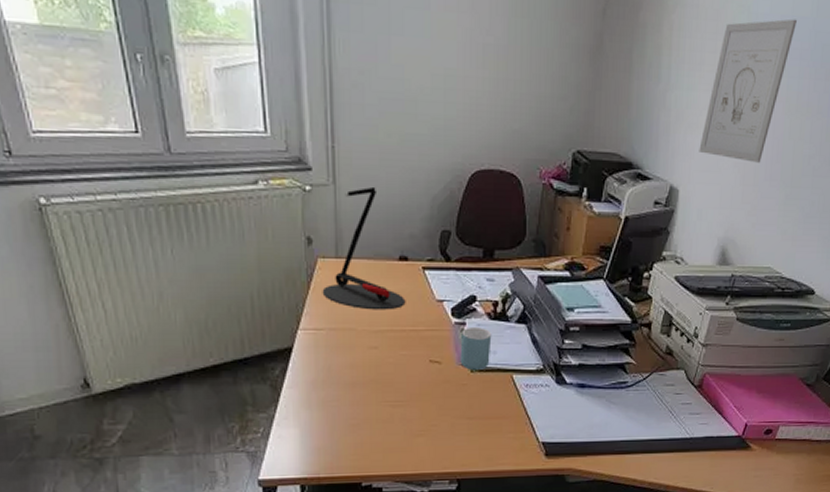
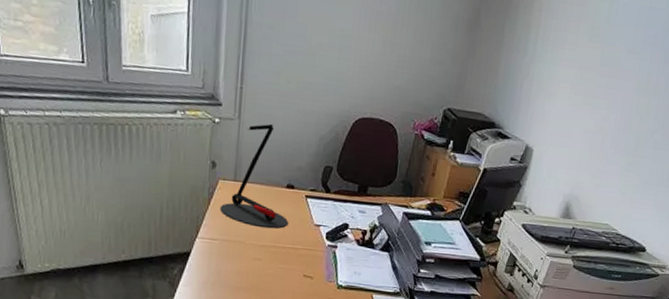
mug: present [460,328,492,370] -> none [329,250,359,288]
wall art: present [699,19,797,163] -> none [554,9,654,132]

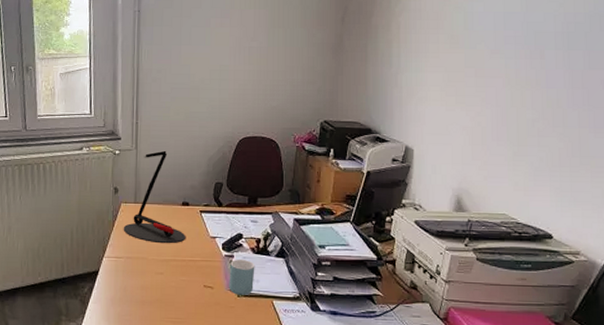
mug: none [329,250,359,288] -> present [229,260,255,295]

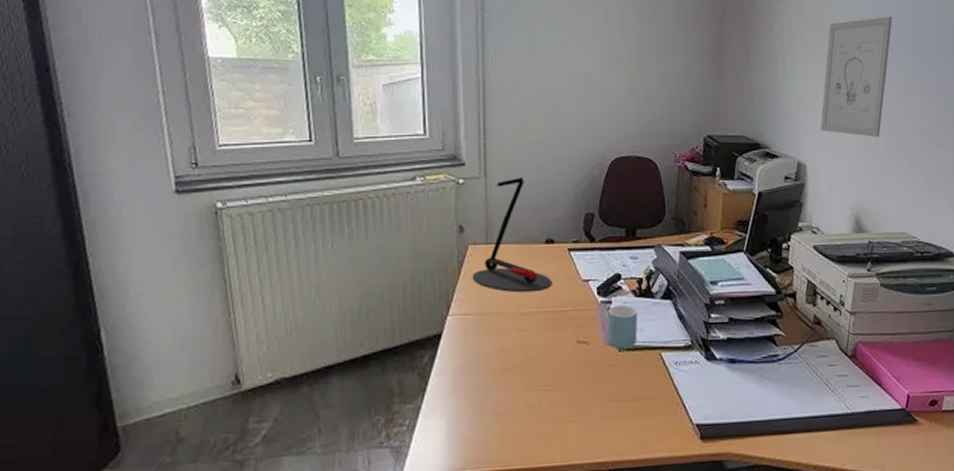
wall art: none [429,14,509,126] -> present [820,16,892,137]

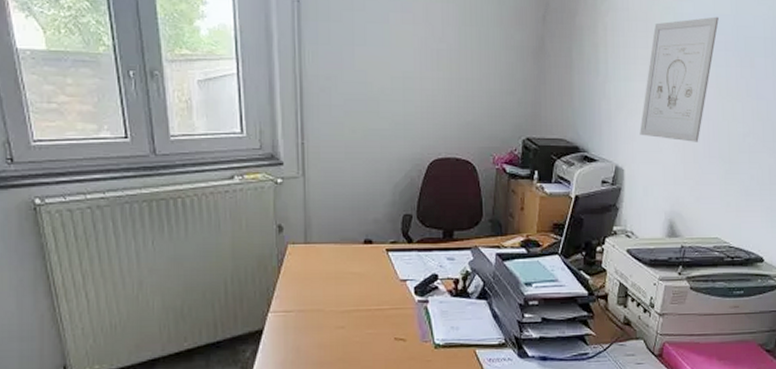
desk lamp: present [472,176,553,293] -> none [292,177,371,292]
mug: present [607,305,638,349] -> none [424,305,454,346]

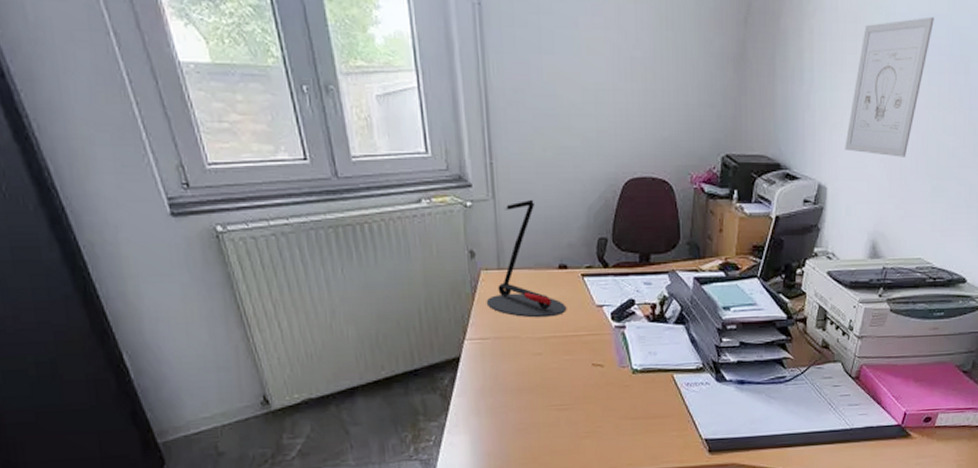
desk lamp: none [292,177,371,292] -> present [486,199,567,318]

